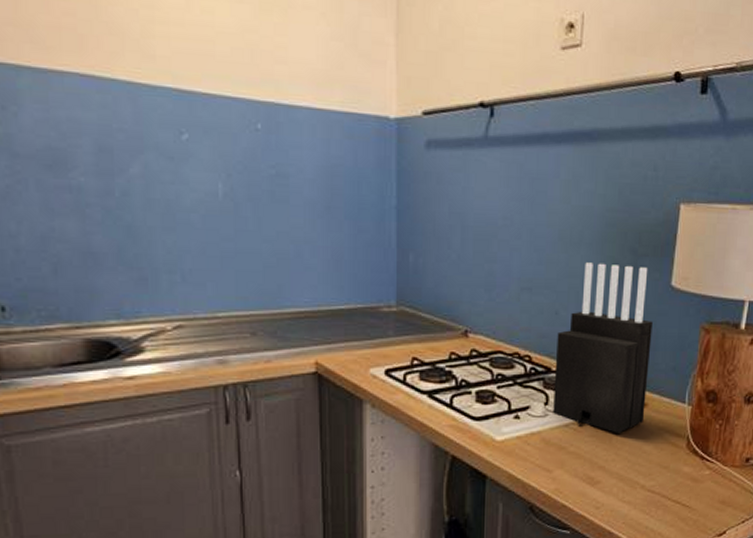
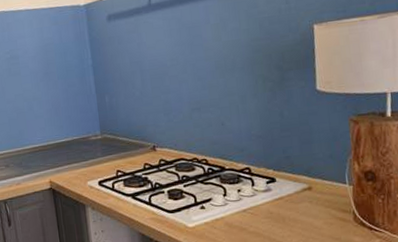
knife block: present [553,262,653,433] -> none [226,79,311,214]

